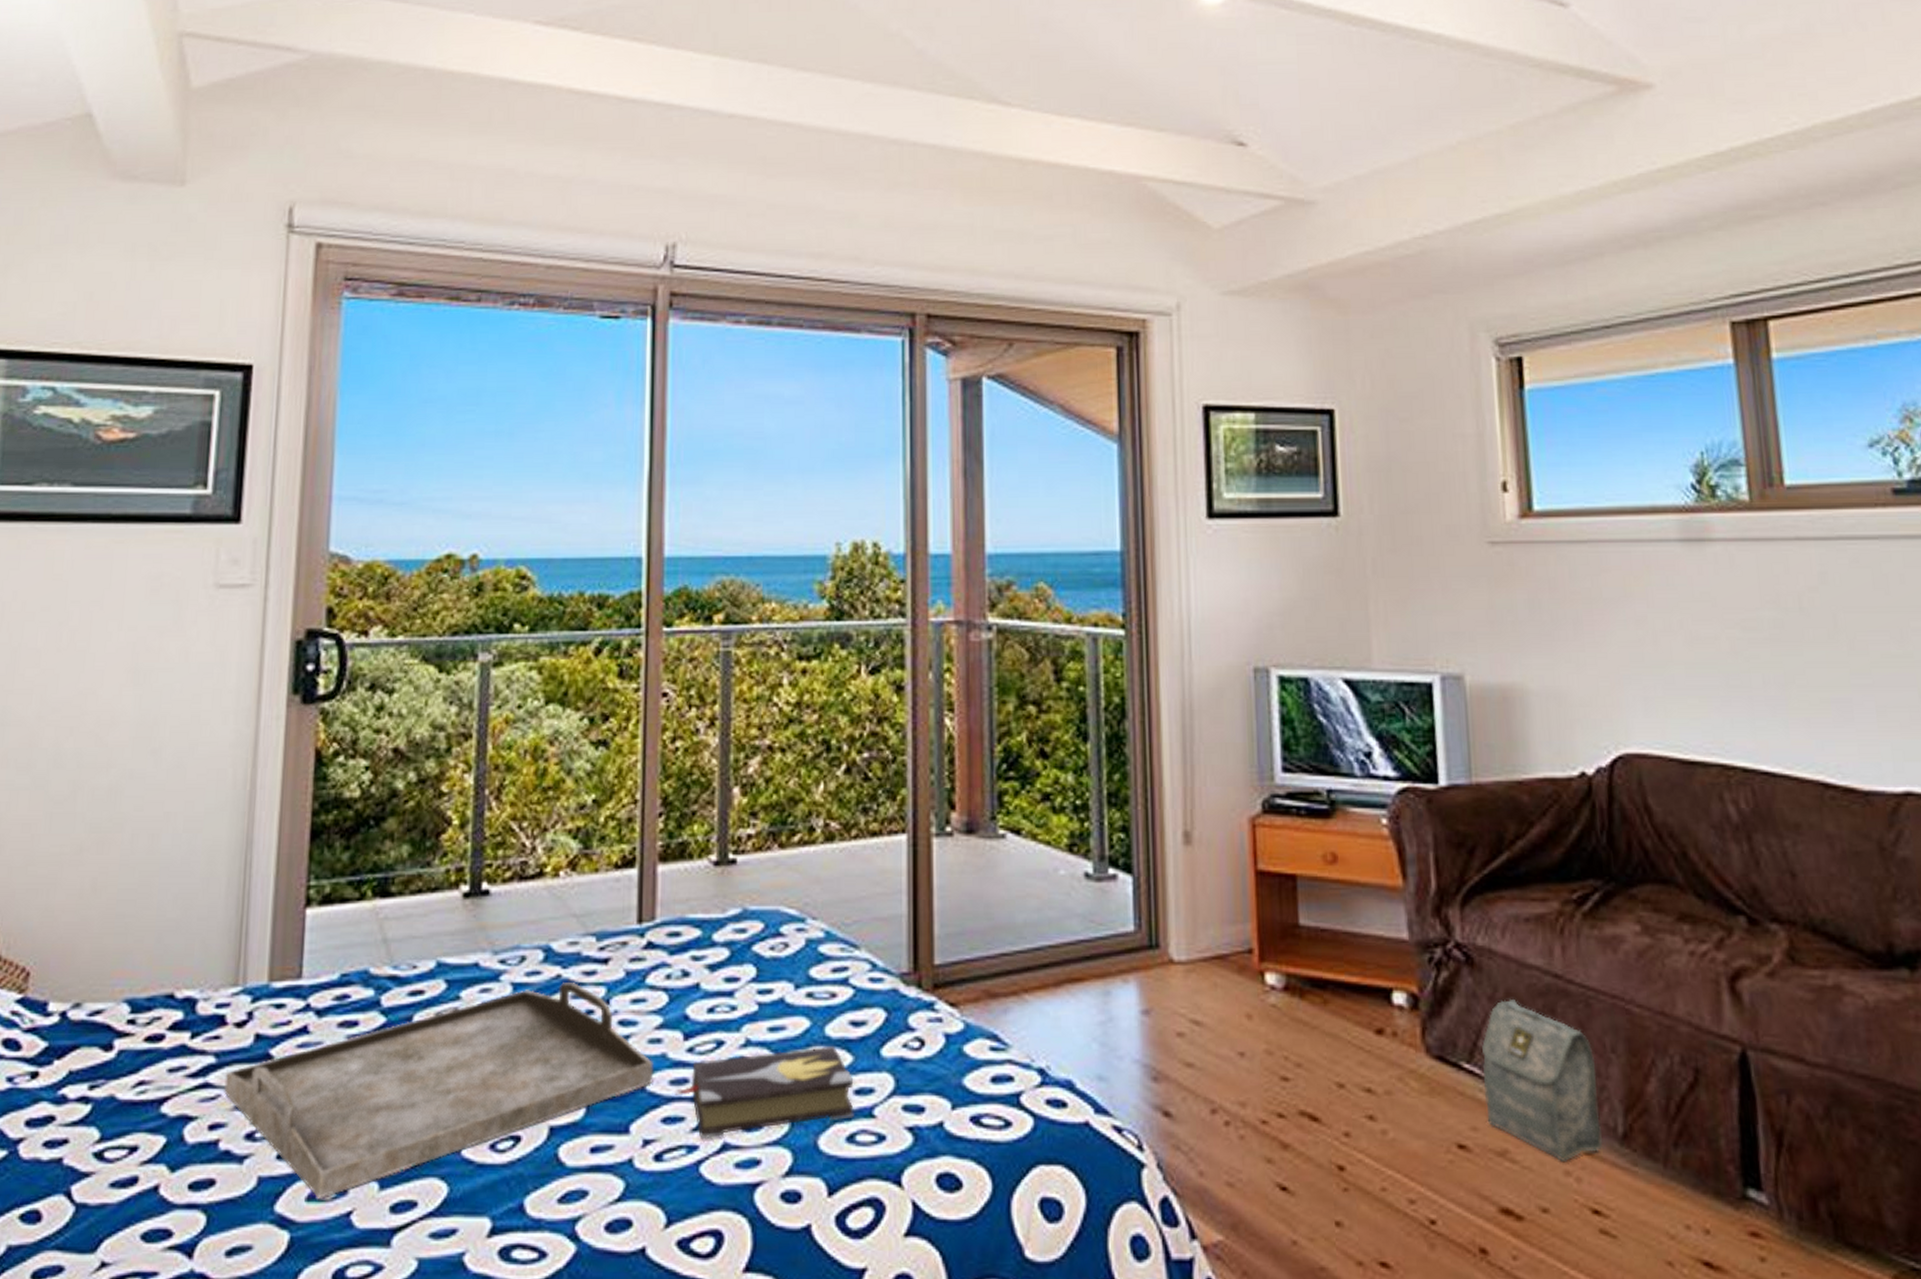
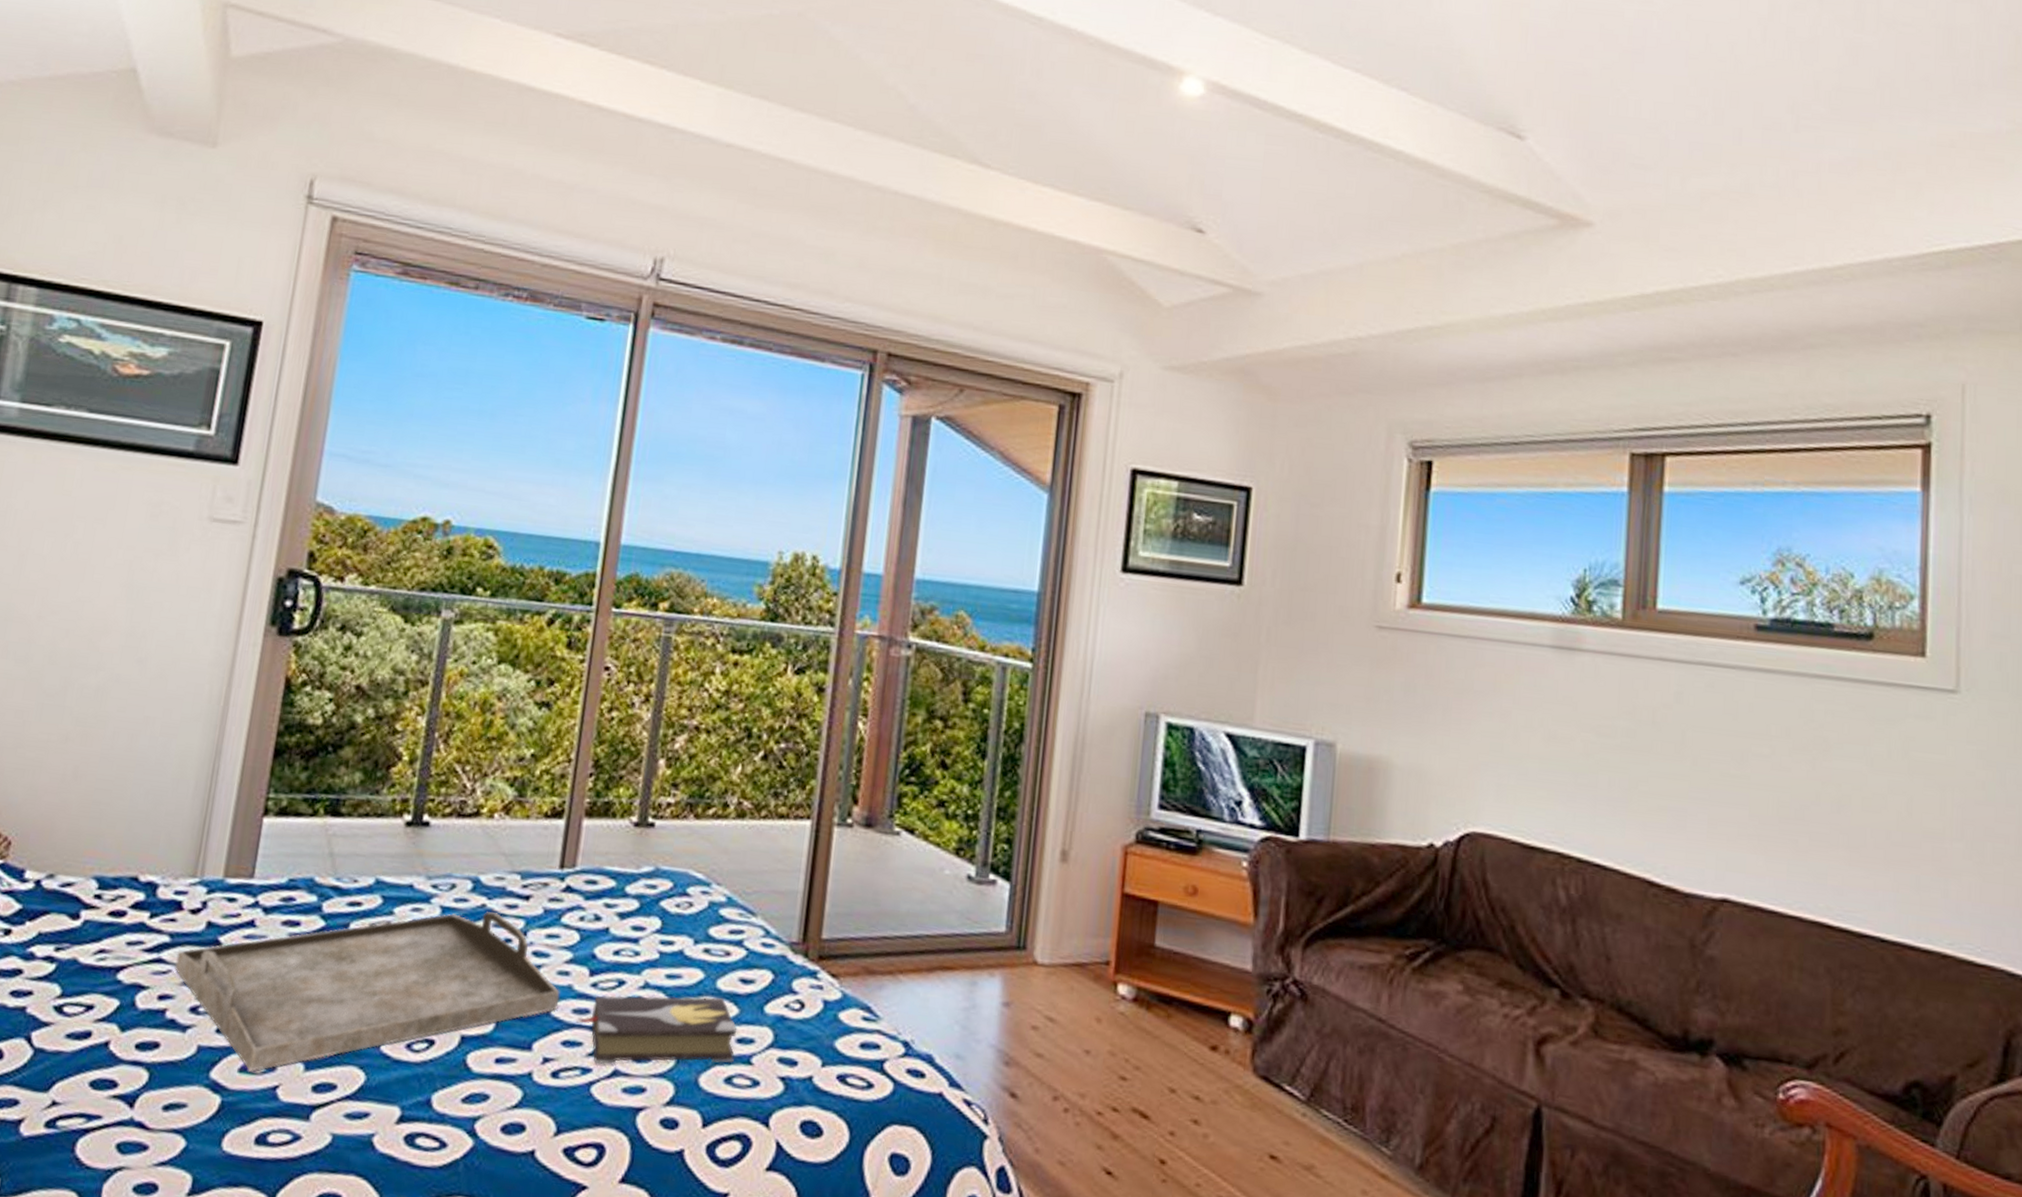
bag: present [1482,998,1603,1161] -> none [1299,1034,1404,1182]

